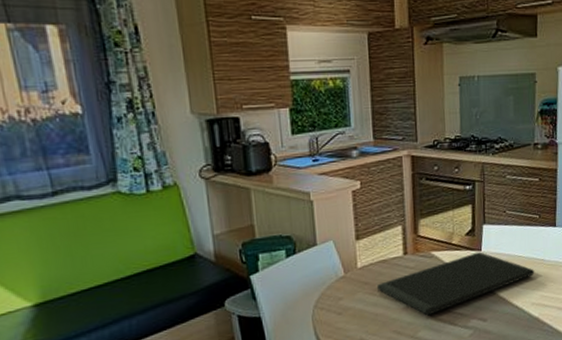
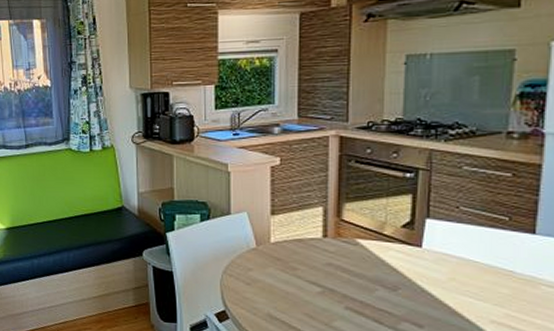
cutting board: present [377,252,535,316] -> none [290,248,498,307]

